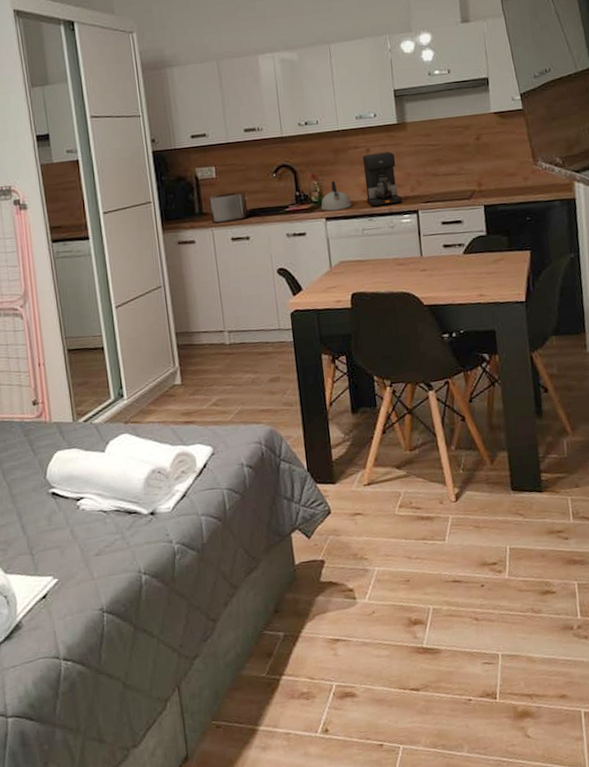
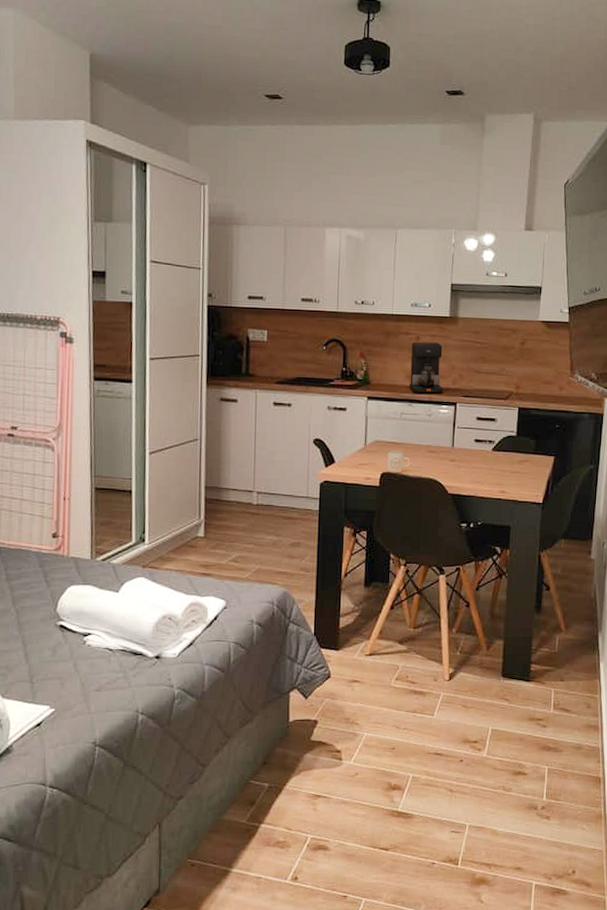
toaster: present [209,191,250,224] -> none [256,357,296,387]
kettle: present [321,180,352,211] -> none [364,362,395,391]
mug: none [354,268,380,293] -> present [386,450,410,474]

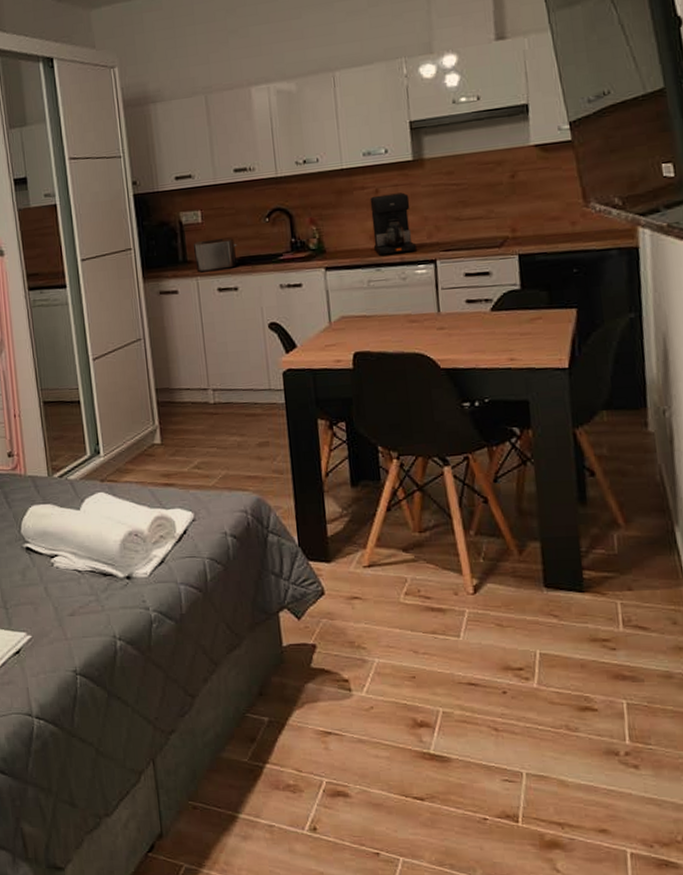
toaster: none [256,357,296,387] -> present [194,237,239,273]
mug: present [386,450,410,474] -> none [357,325,387,352]

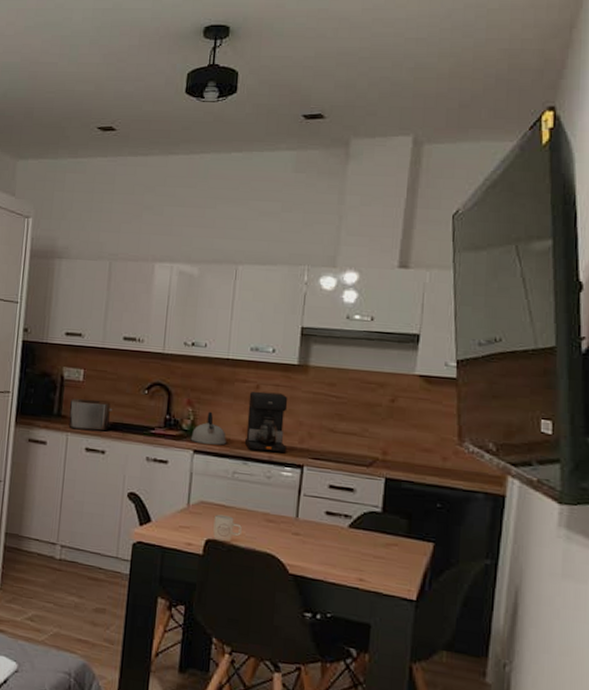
kettle: none [320,225,357,260] -> present [190,411,227,445]
mug: none [357,325,387,352] -> present [212,514,242,543]

